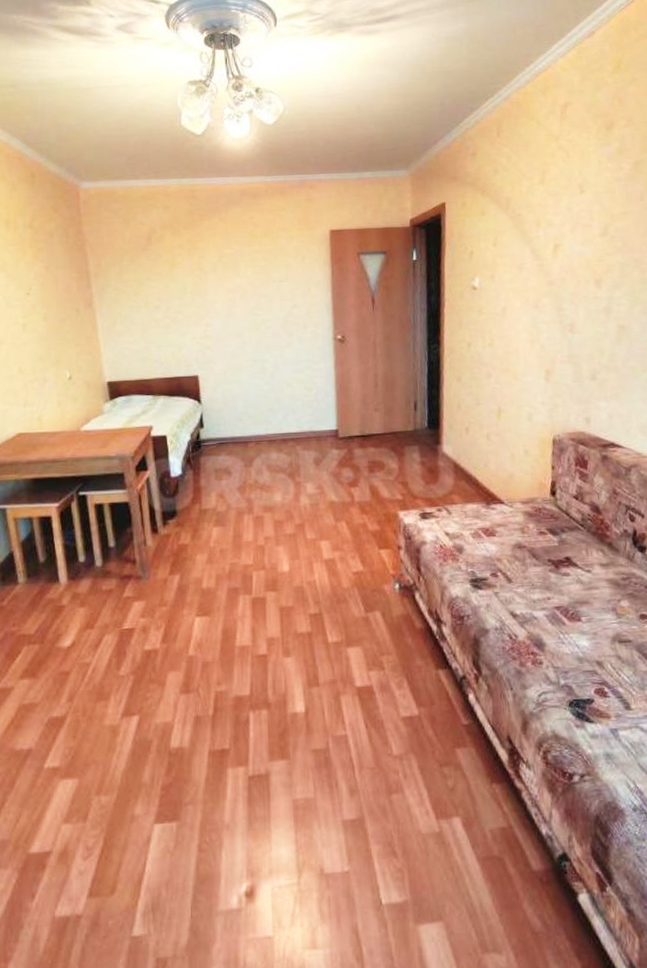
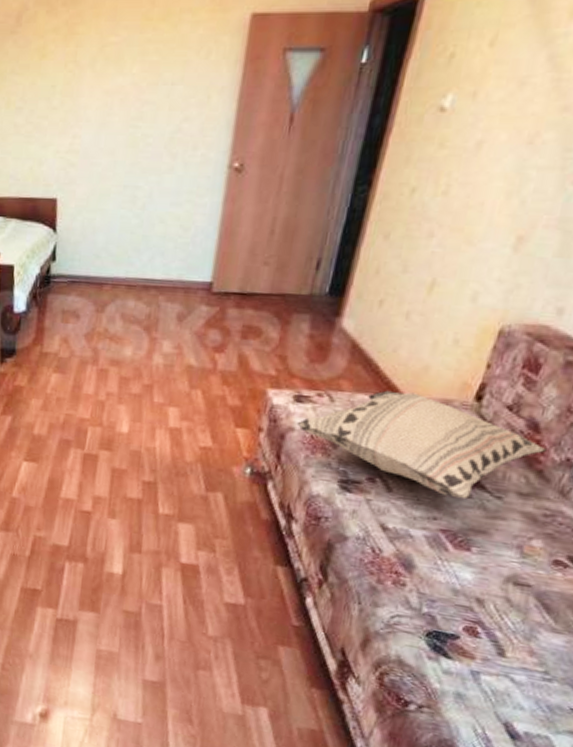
decorative pillow: none [427,497,609,578] -> present [296,390,546,500]

